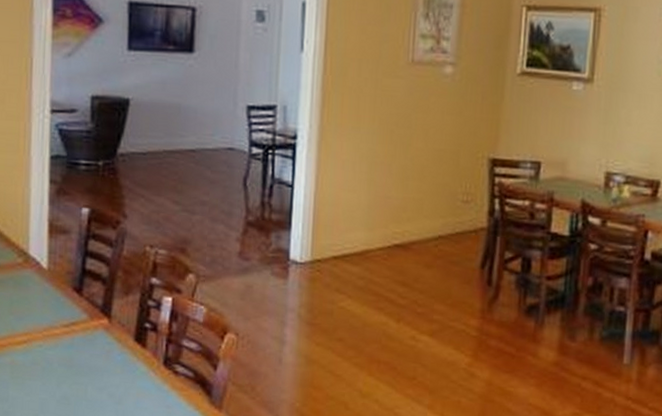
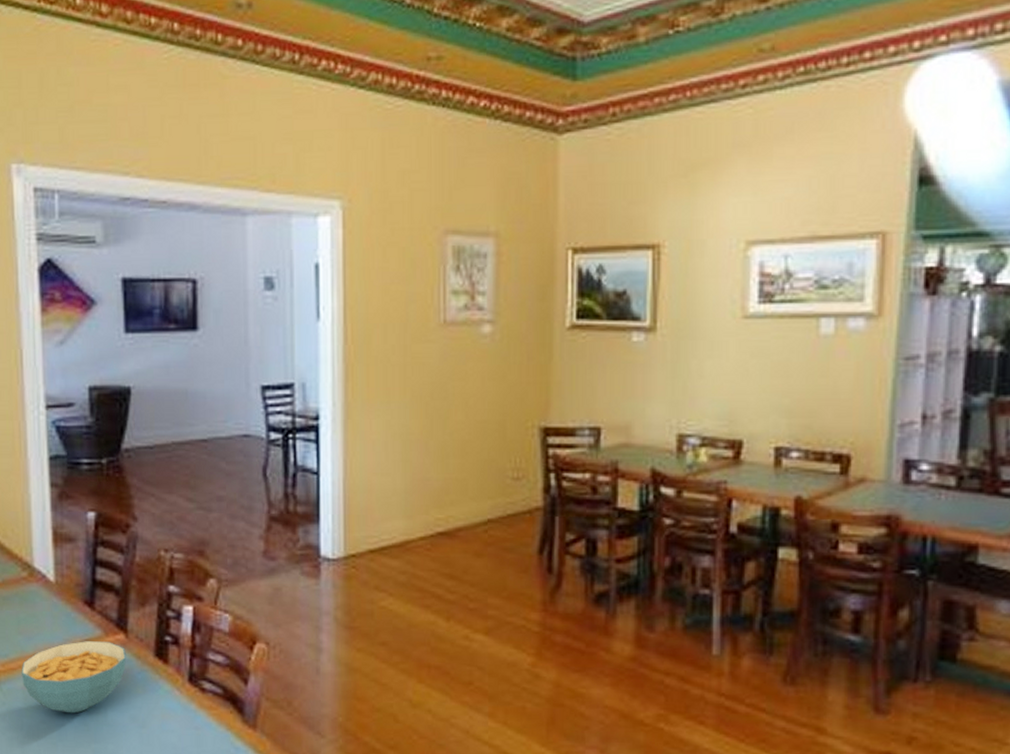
cereal bowl: none [10,323,108,389] -> present [21,641,126,714]

